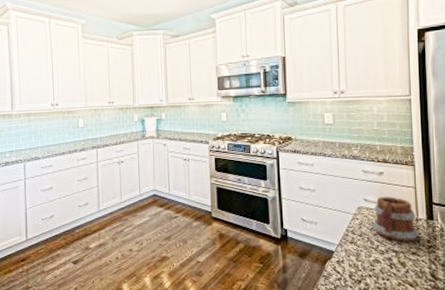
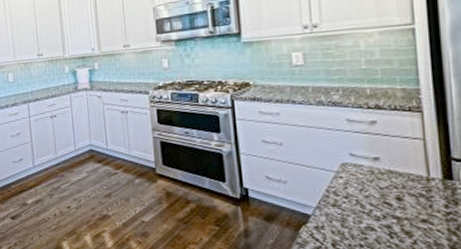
mug: present [372,197,419,242] -> none [362,151,432,206]

